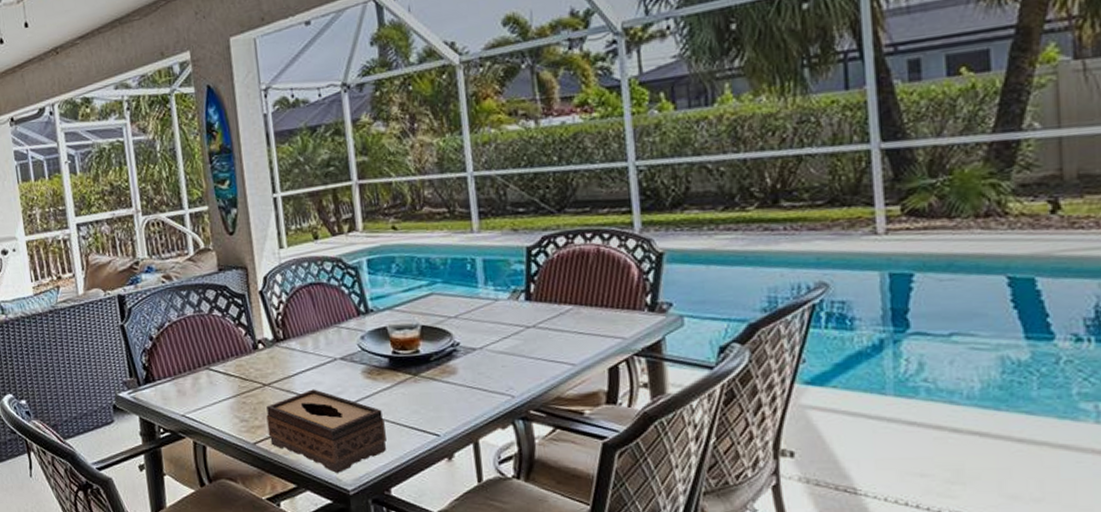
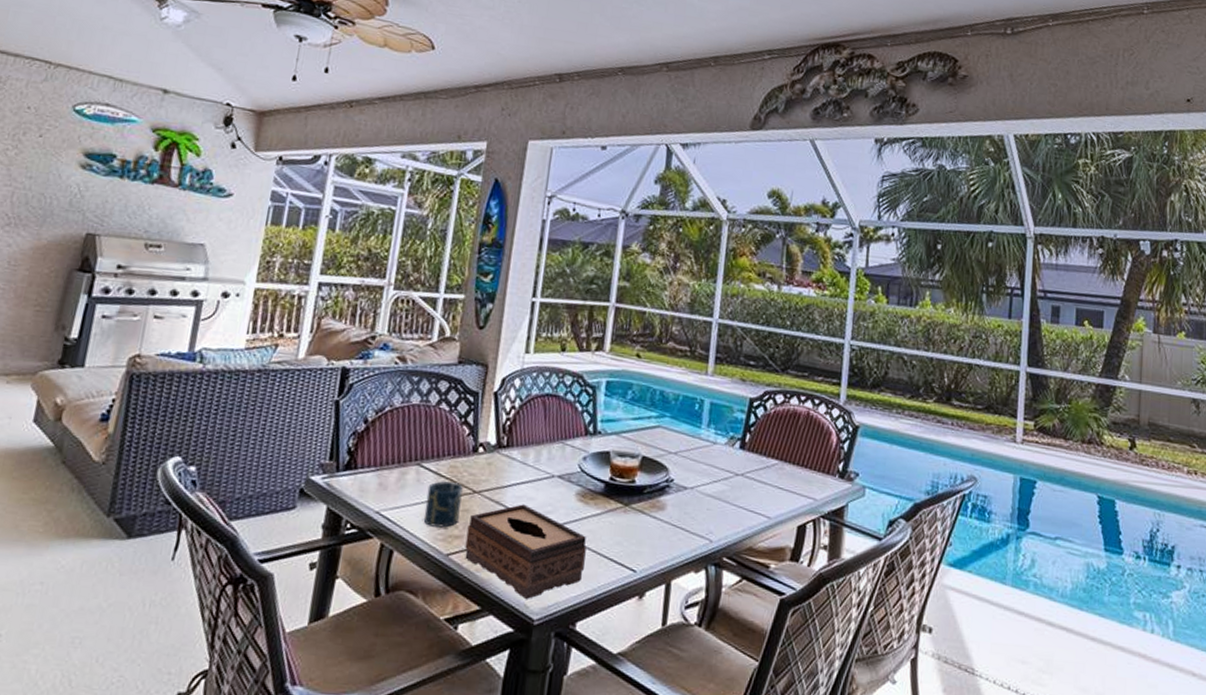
cup: none [221,379,257,421] -> present [423,481,463,528]

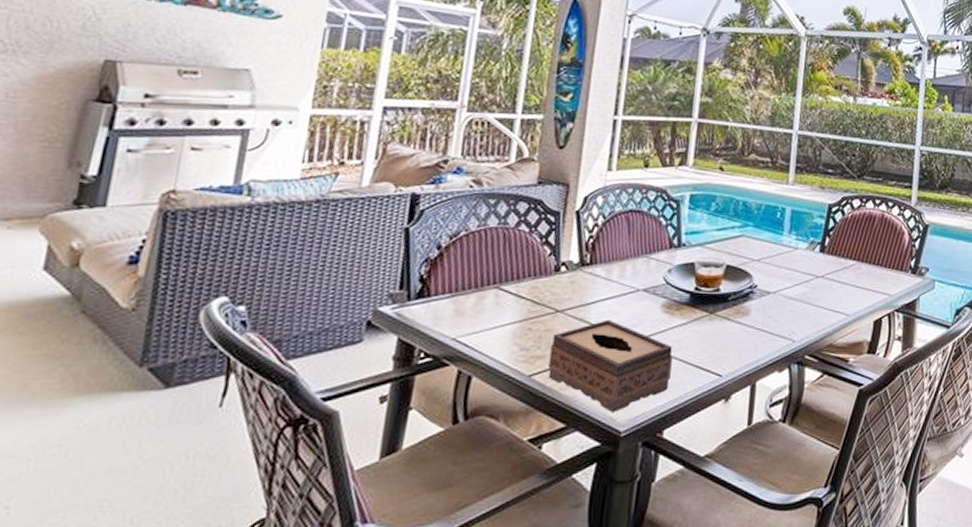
cup: present [423,481,463,528] -> none [503,303,545,349]

